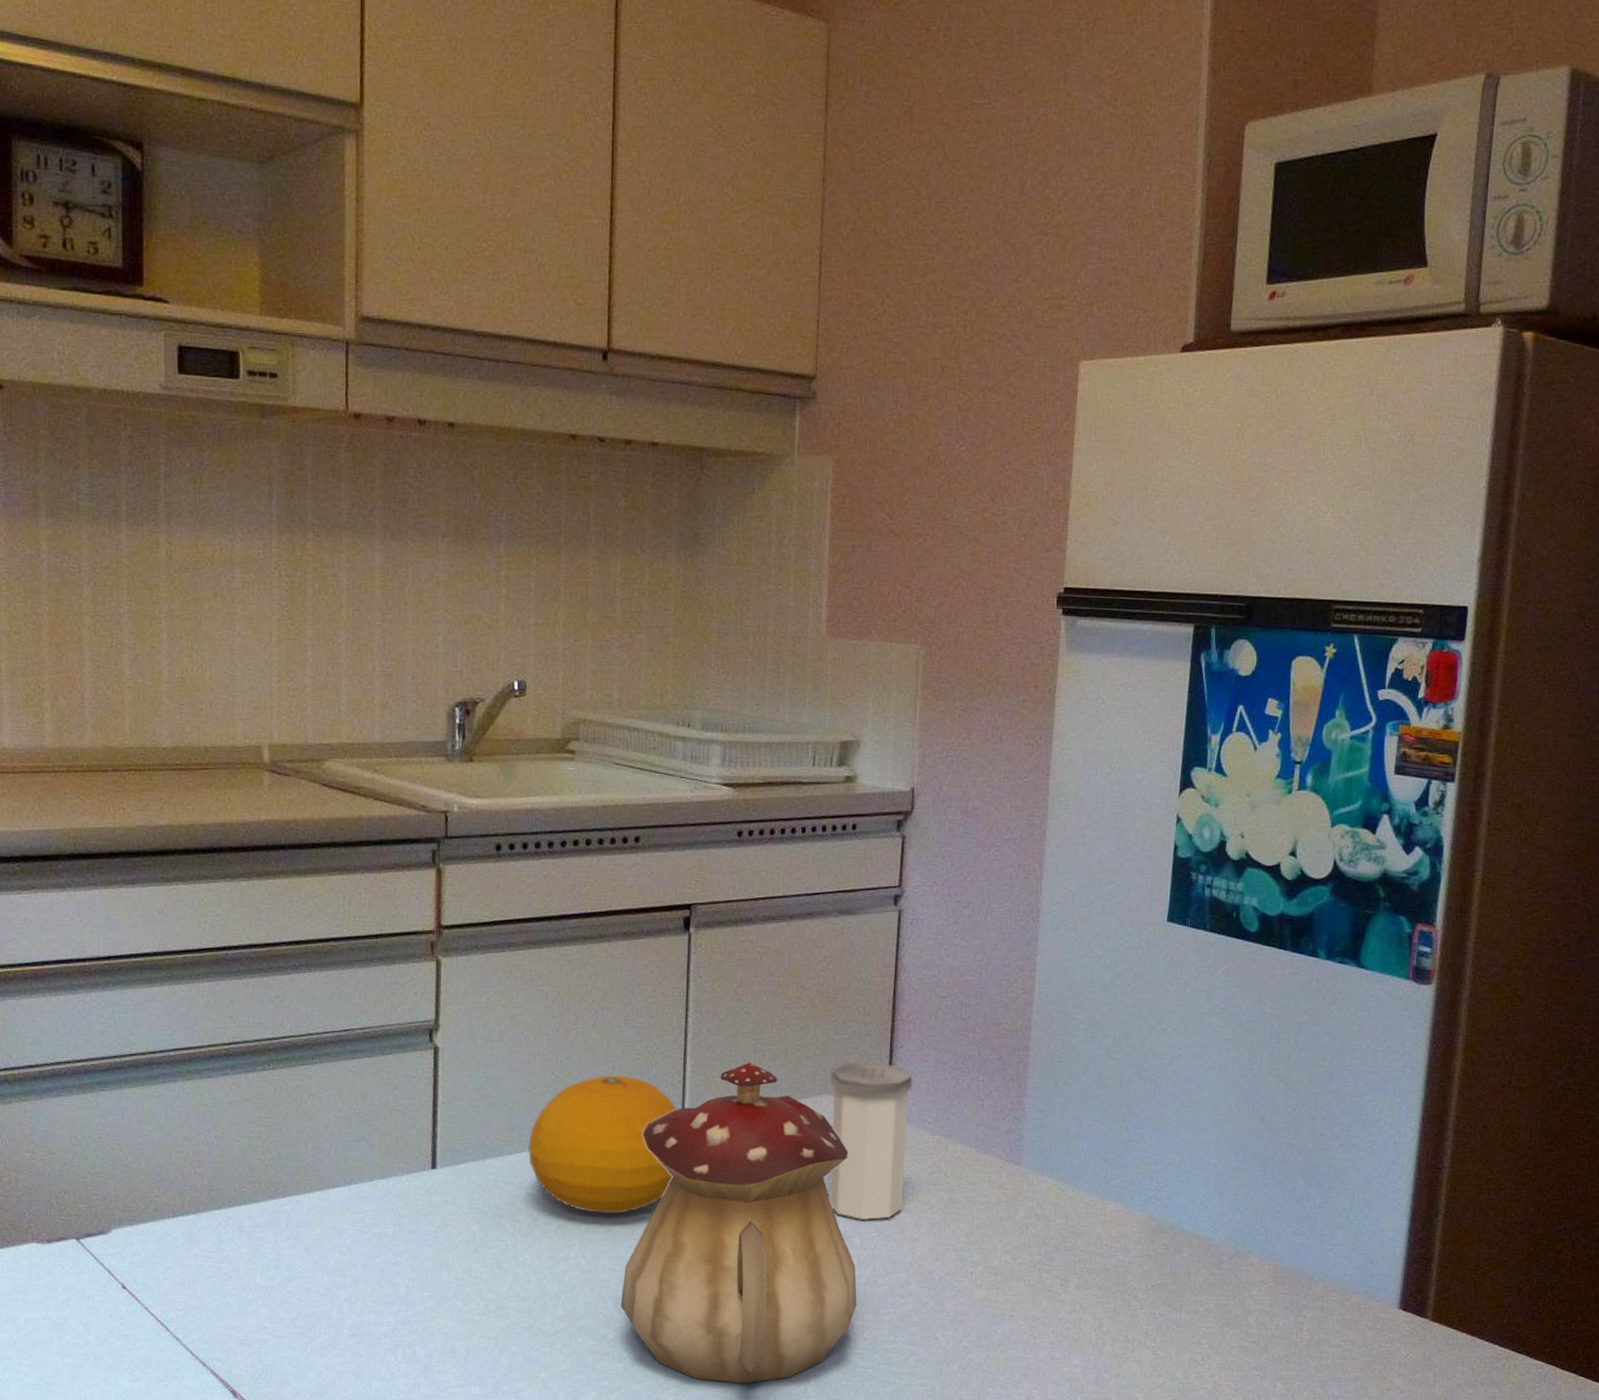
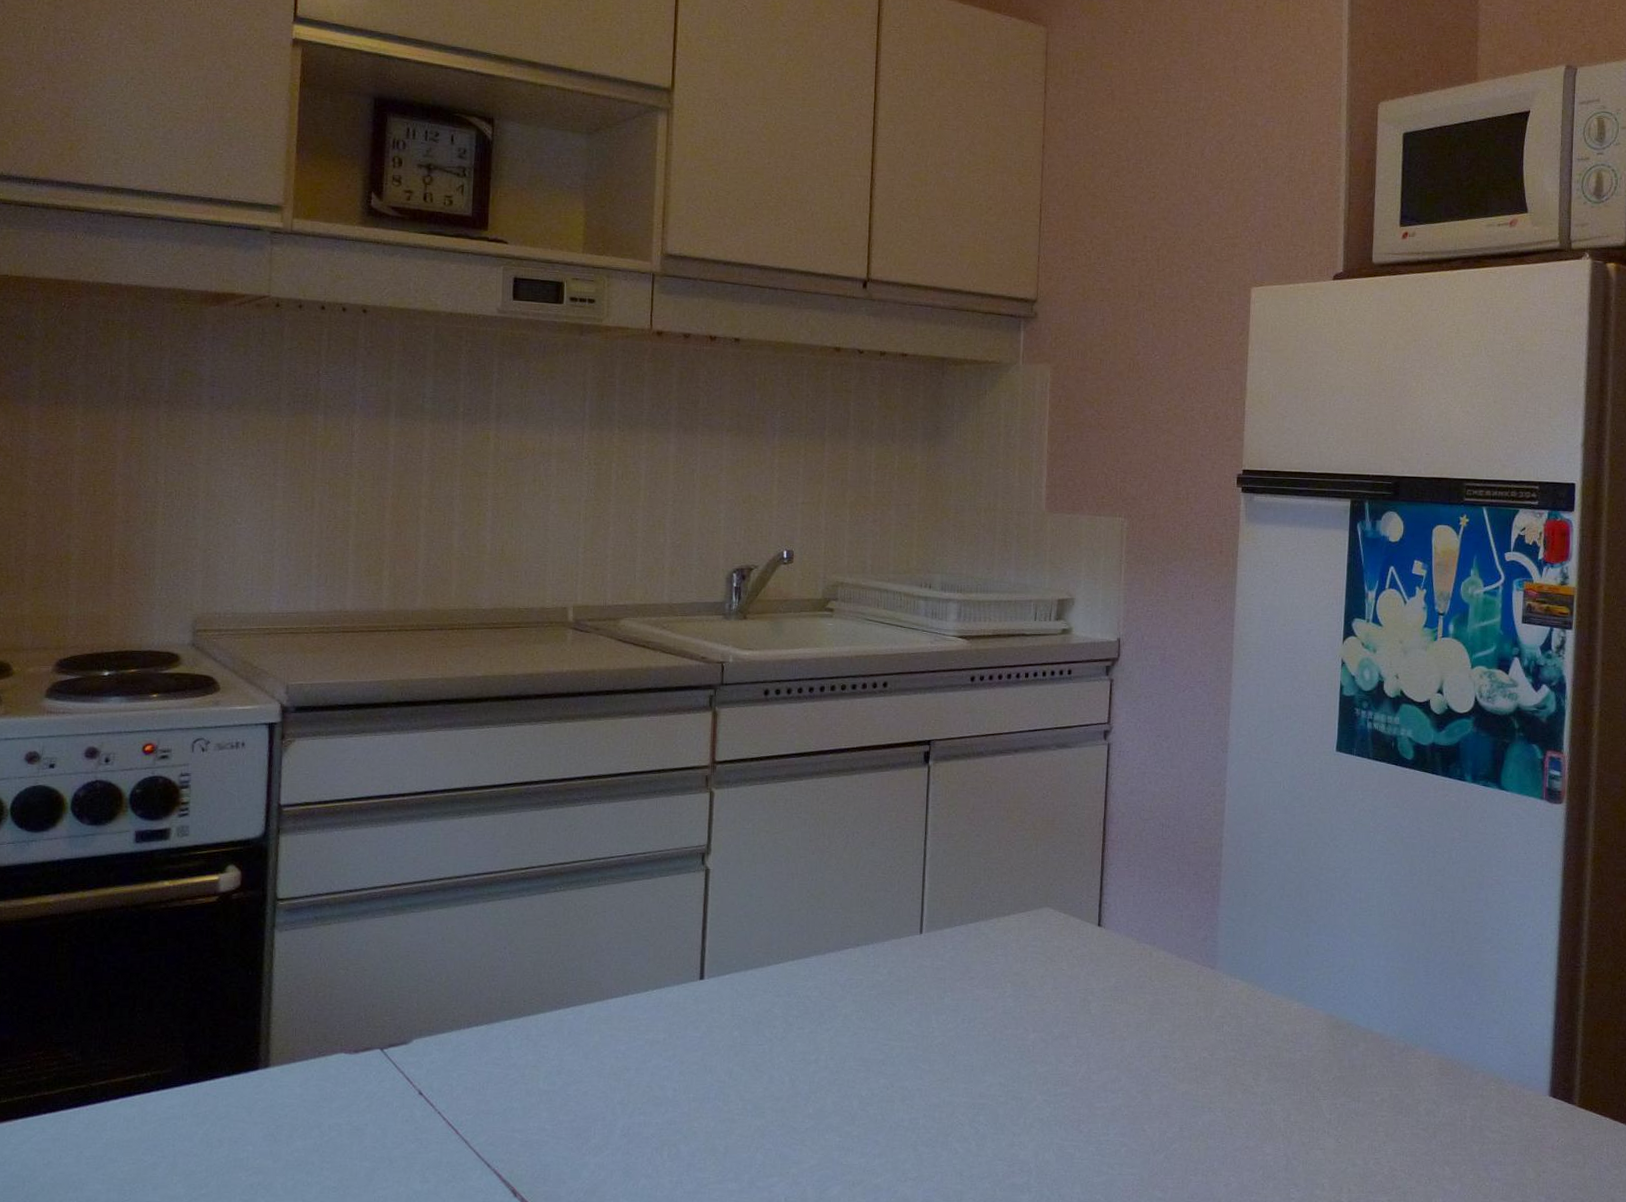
fruit: present [528,1075,677,1214] -> none [785,892,917,1019]
teapot: present [620,1062,857,1384] -> none [864,880,1074,1176]
salt shaker: present [828,1062,913,1221] -> none [1048,877,1121,1022]

